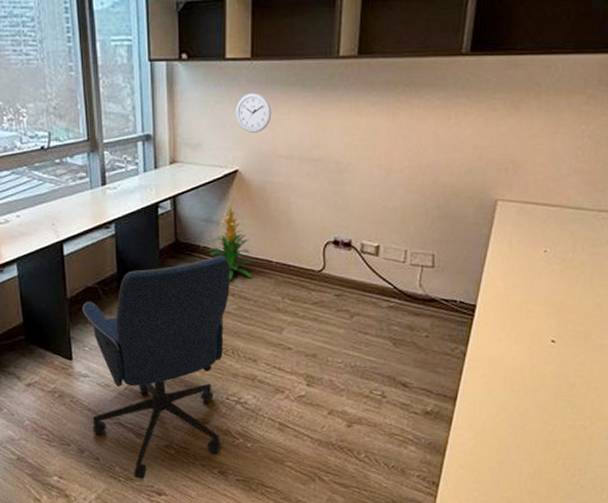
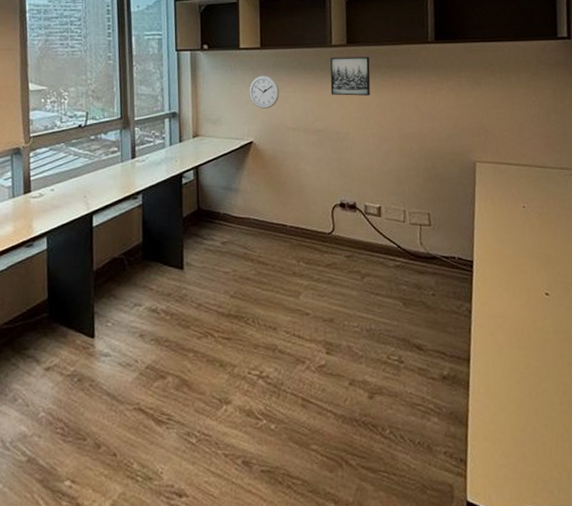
office chair: present [82,256,230,479] -> none [107,221,248,478]
indoor plant: present [208,202,253,279] -> none [228,171,269,245]
wall art: none [333,71,384,120] -> present [330,56,371,96]

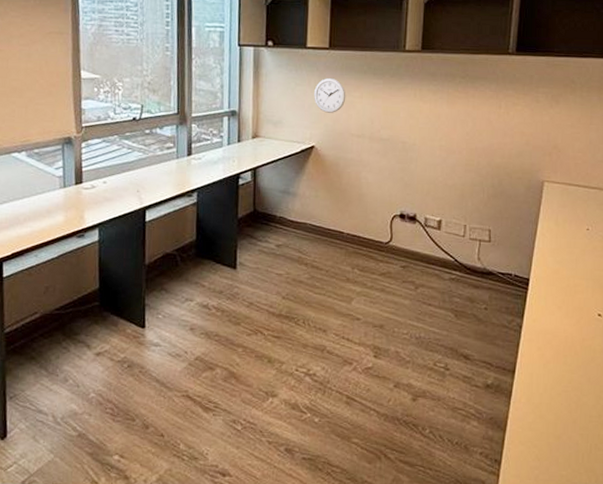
wall art: present [330,56,371,96] -> none [400,63,444,106]

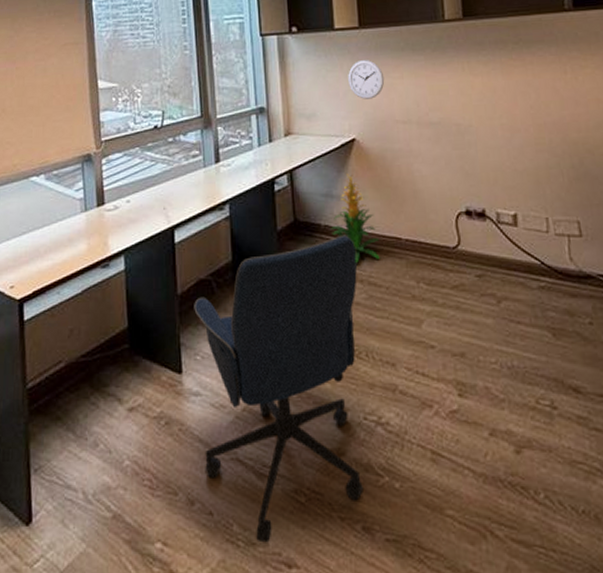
office chair: none [159,226,304,458] -> present [194,235,363,543]
indoor plant: none [284,175,326,249] -> present [330,174,380,263]

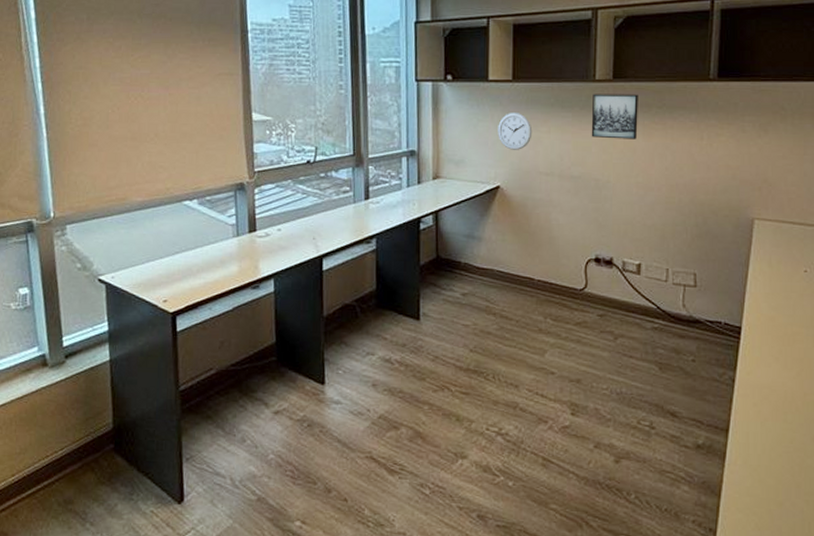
office chair: present [194,235,363,543] -> none [338,272,491,525]
indoor plant: present [330,174,380,263] -> none [469,218,515,298]
wall art: none [444,31,495,80] -> present [591,94,638,139]

